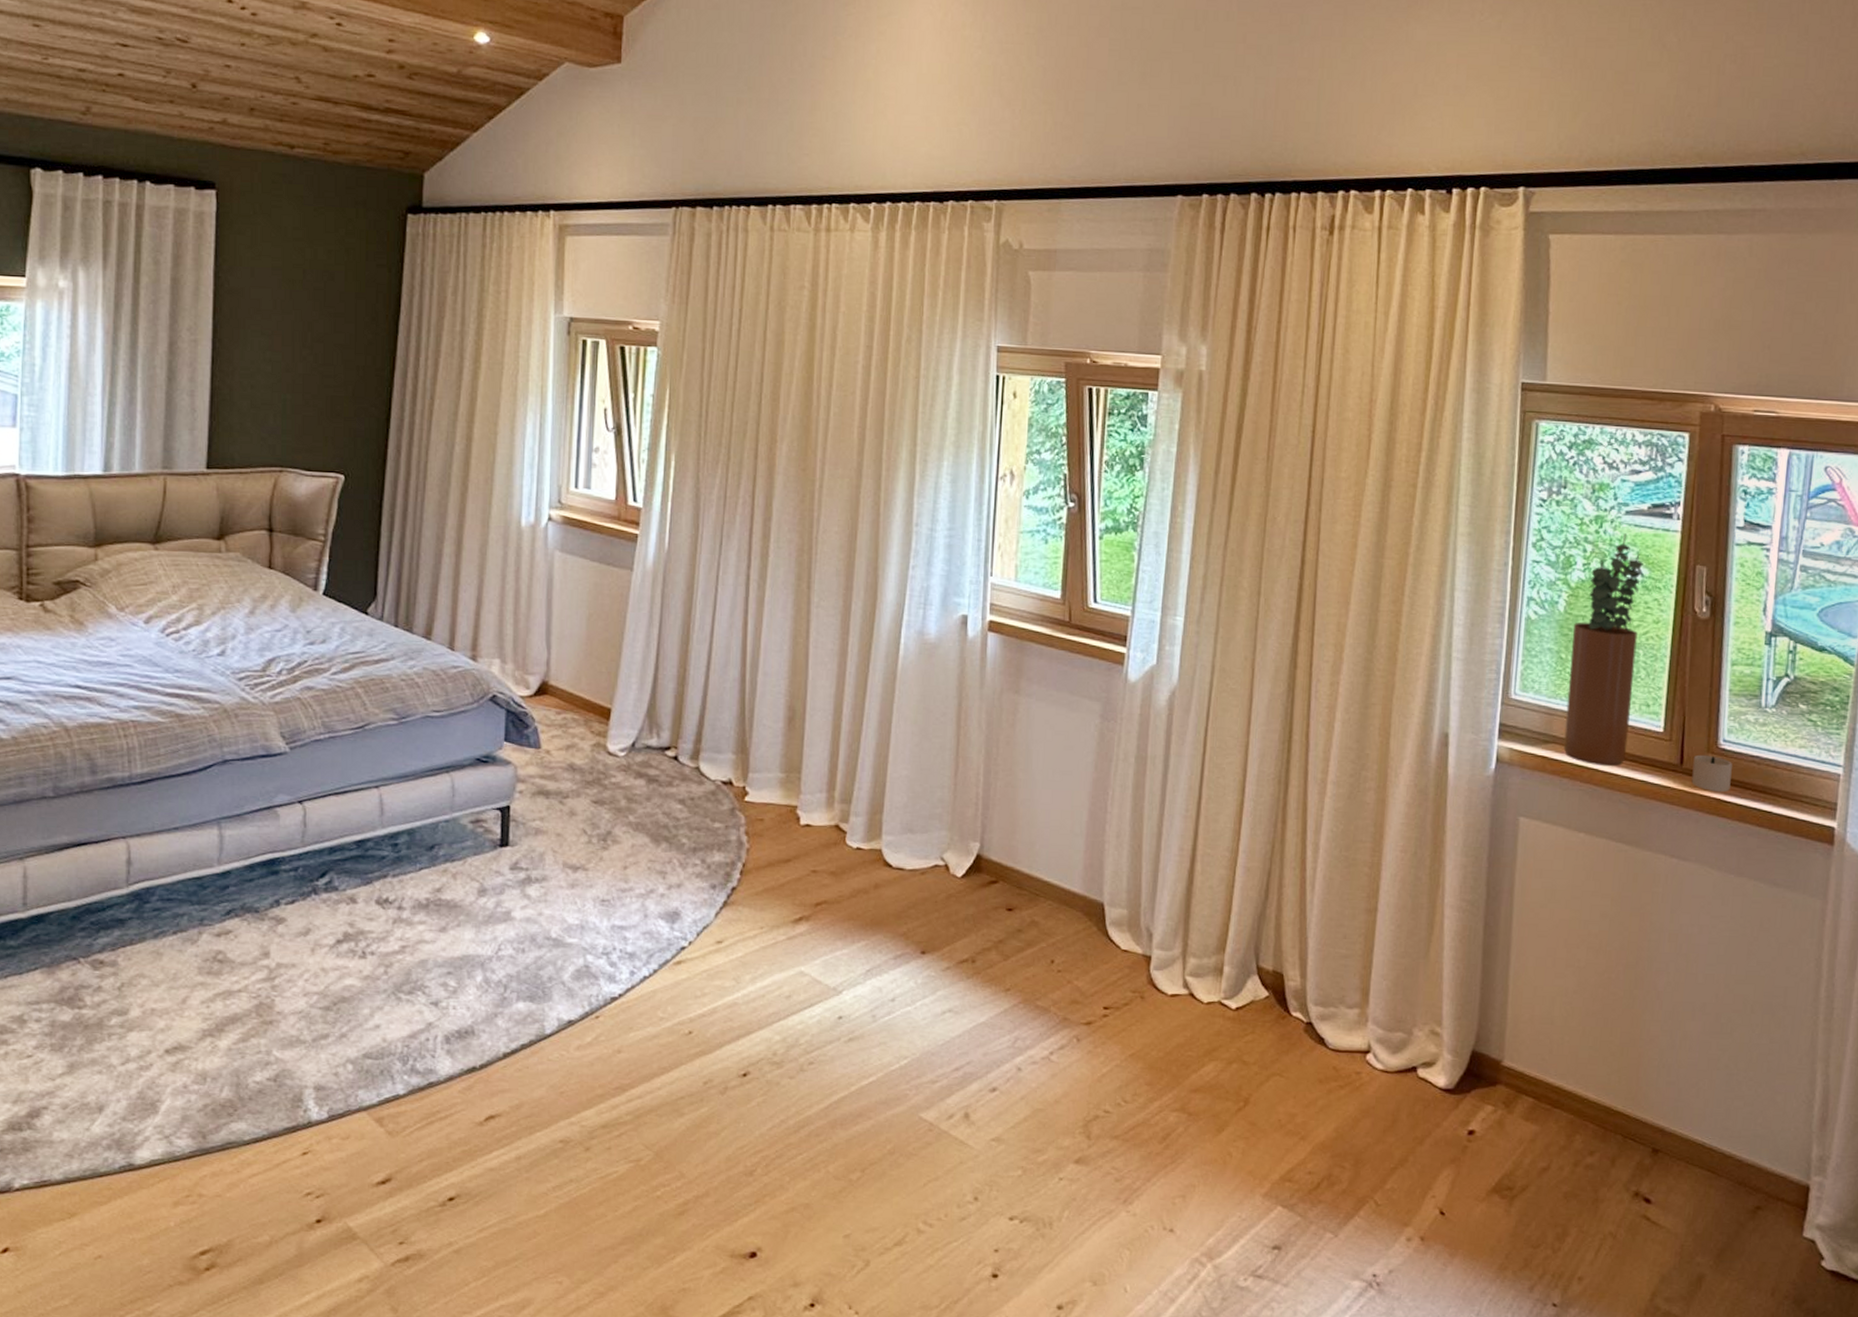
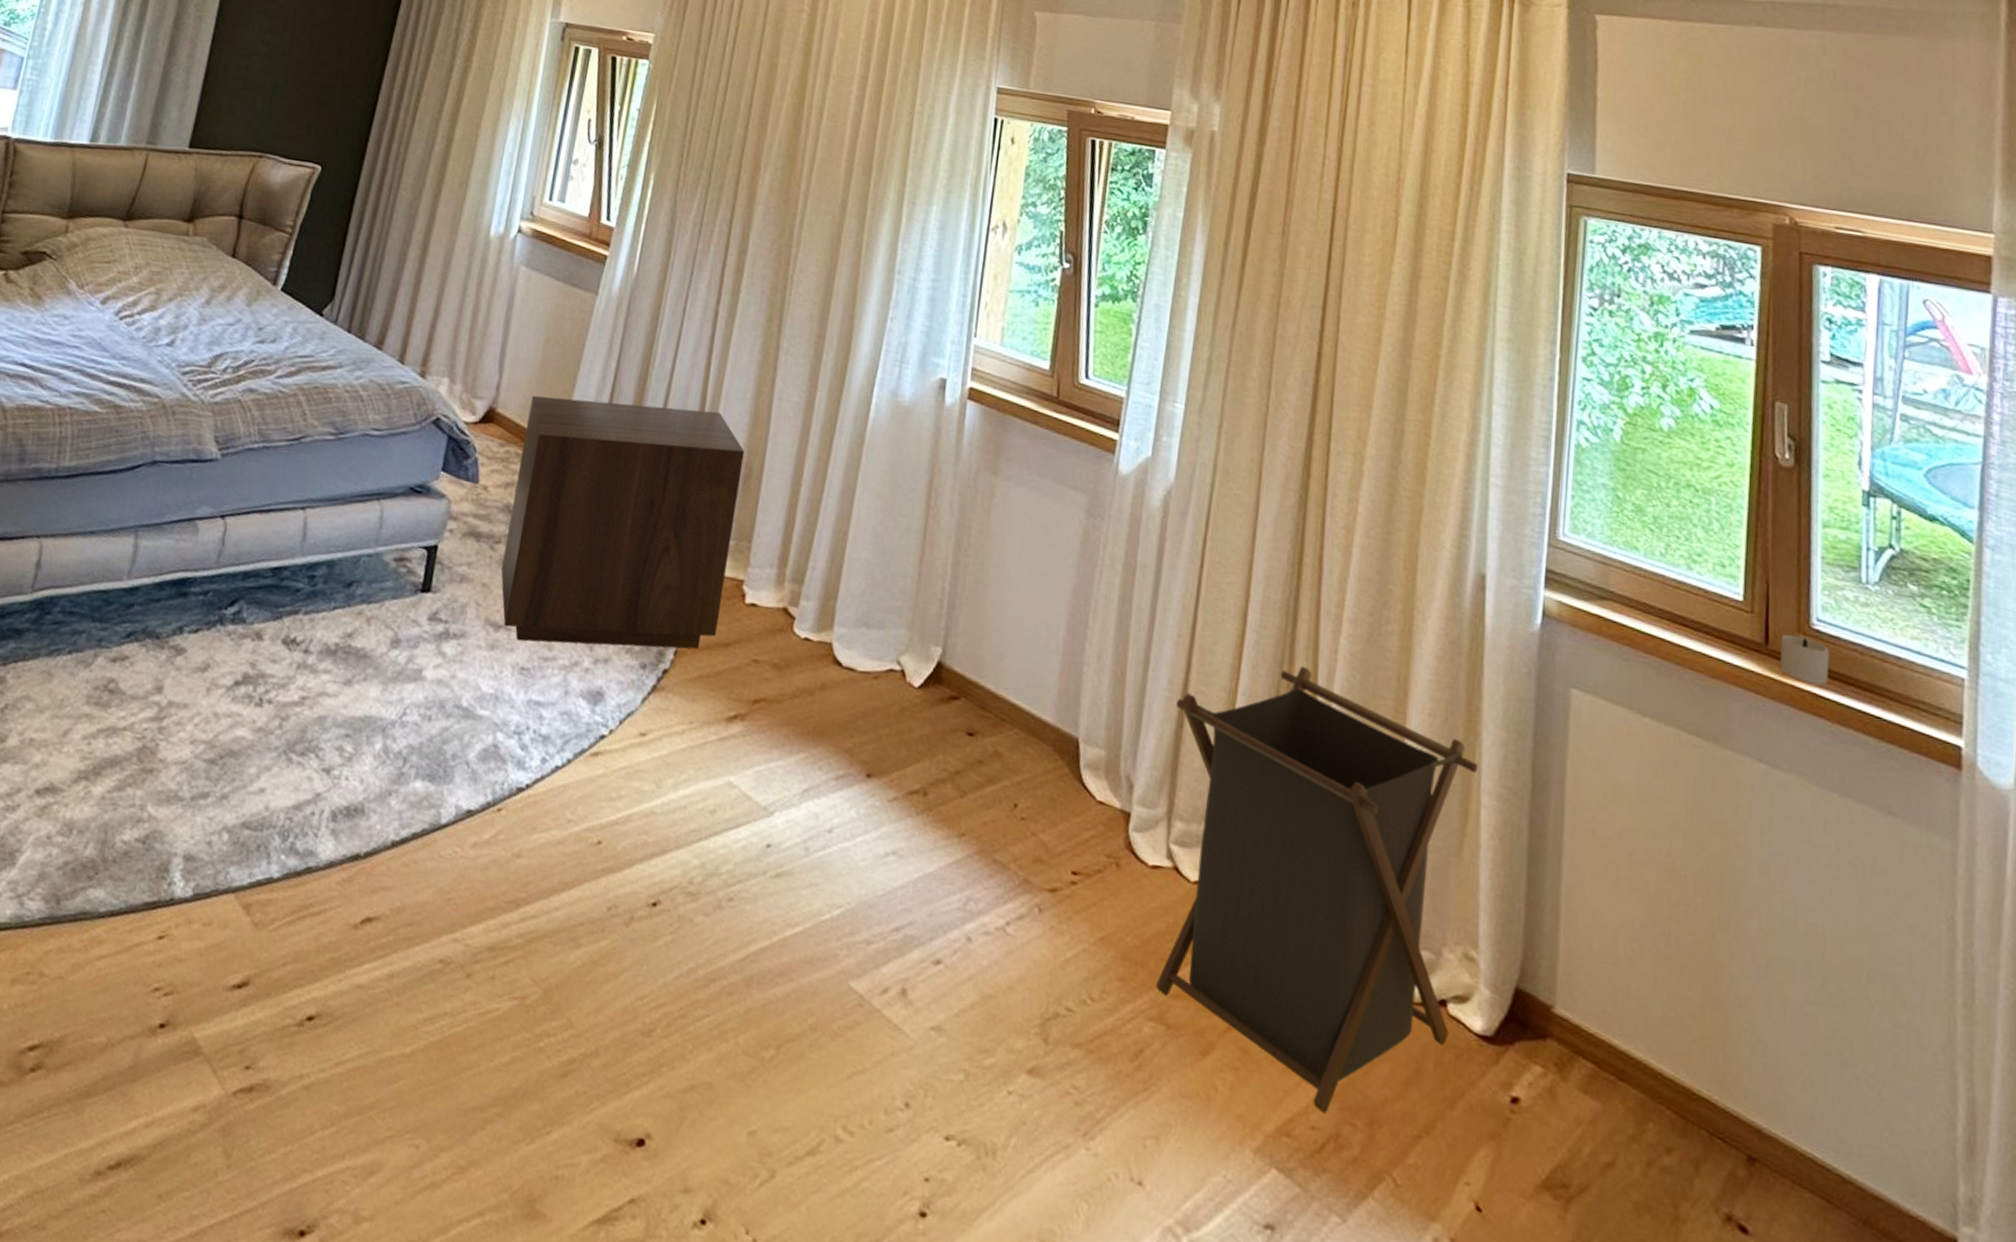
nightstand: none [572,664,787,878] -> present [501,396,745,649]
laundry basket: none [1178,823,1442,1162] -> present [1156,665,1478,1114]
vase: present [1563,533,1643,767] -> none [1622,356,1712,638]

